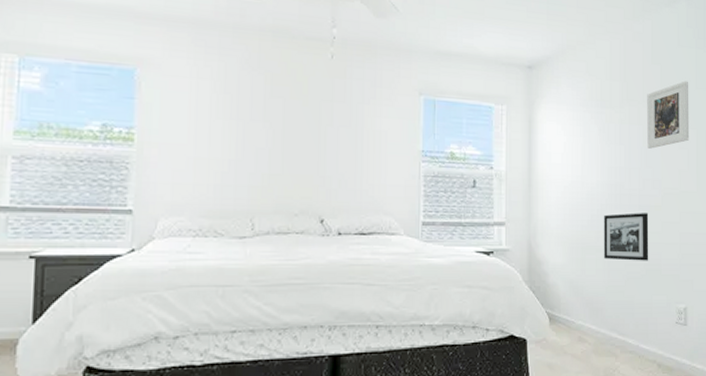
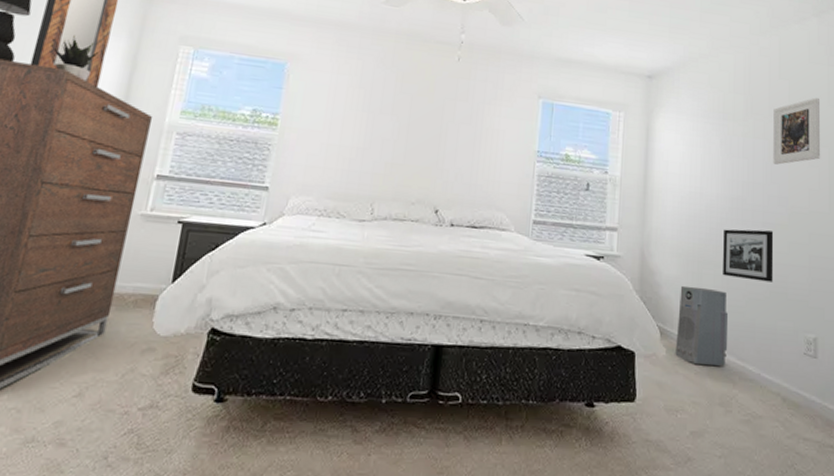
air purifier: none [563,272,610,344] -> present [675,285,729,366]

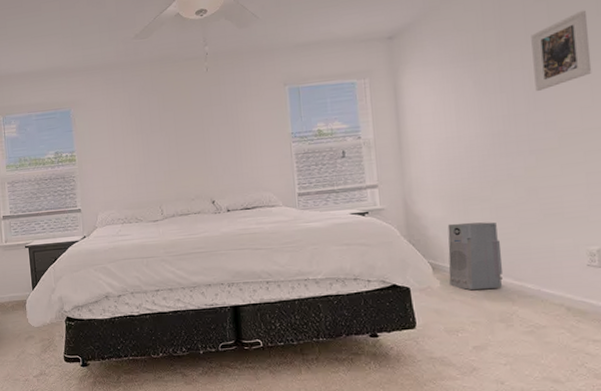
picture frame: present [723,229,774,283] -> none [487,157,547,208]

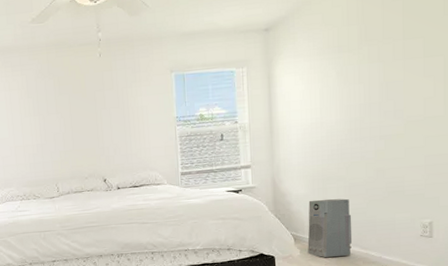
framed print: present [531,10,592,91] -> none [387,9,436,83]

